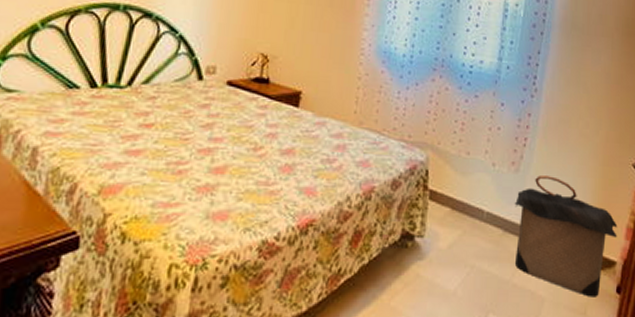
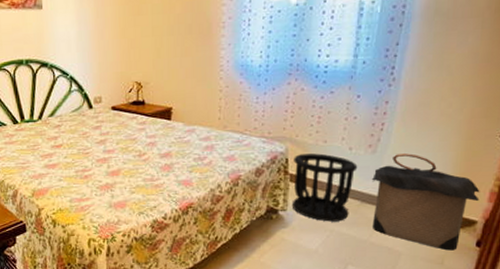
wastebasket: none [430,166,501,255] -> present [292,153,358,222]

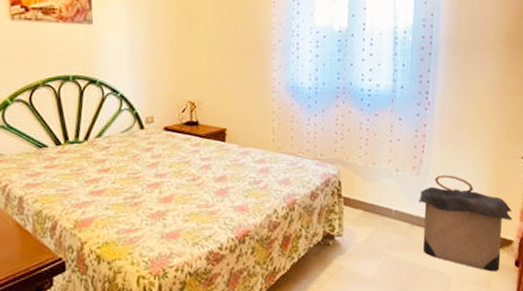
wastebasket: present [292,153,358,222] -> none [346,175,405,247]

